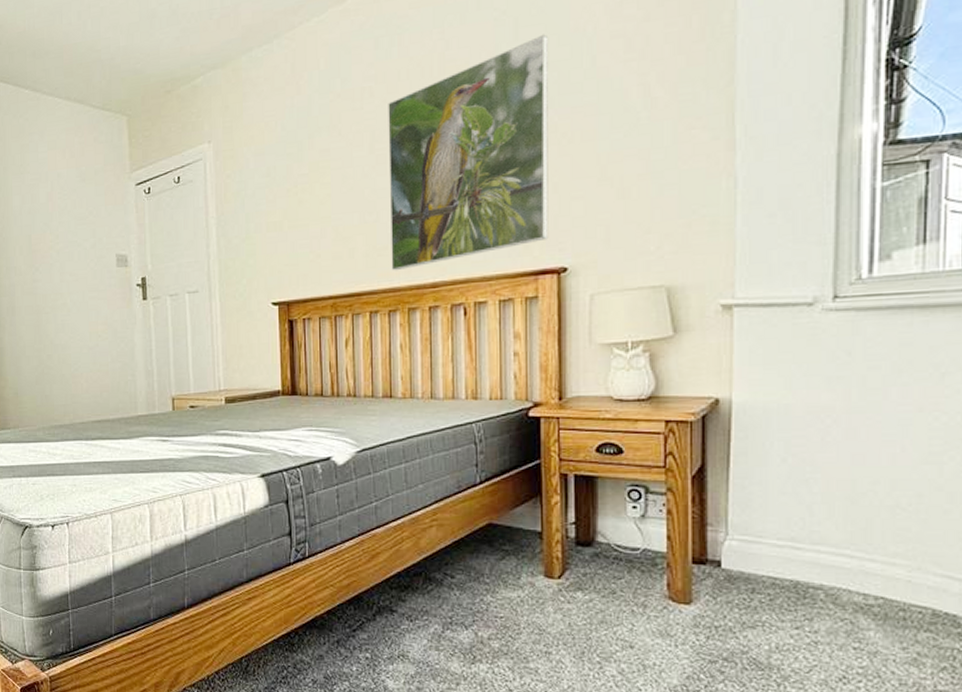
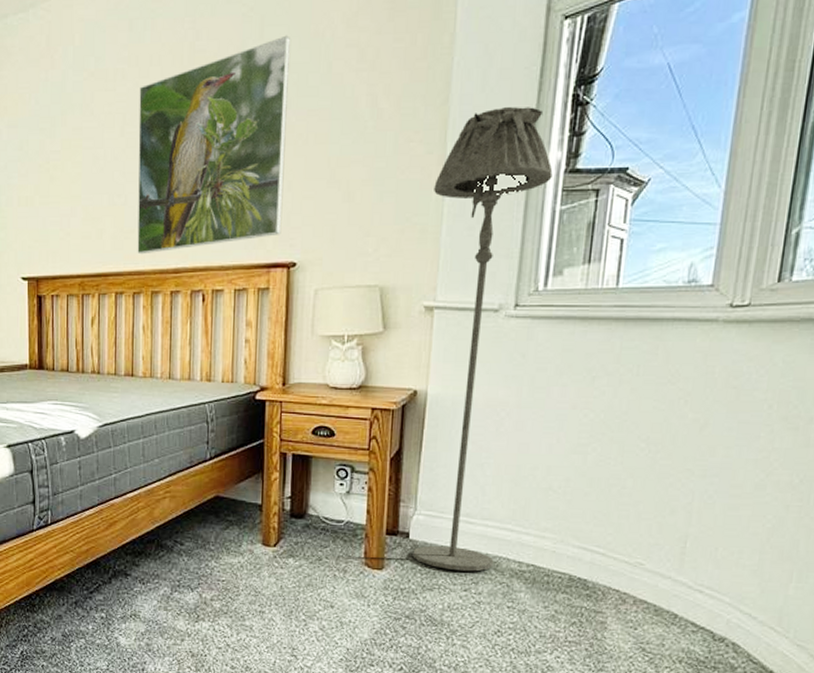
floor lamp: none [724,77,868,606] -> present [412,107,553,572]

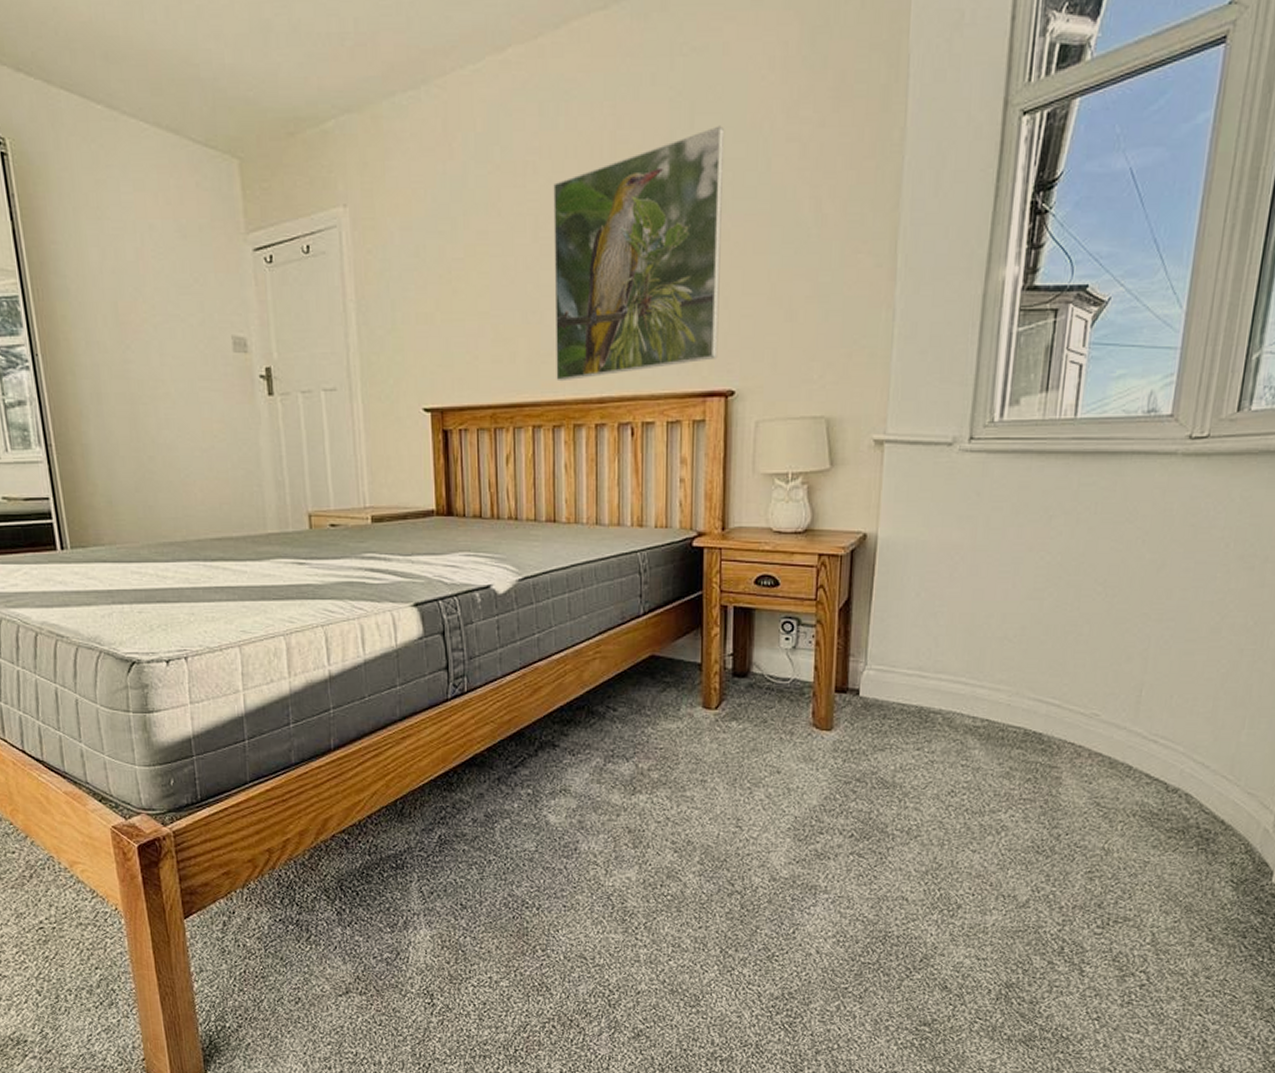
floor lamp: present [412,107,553,572] -> none [863,215,1010,729]

